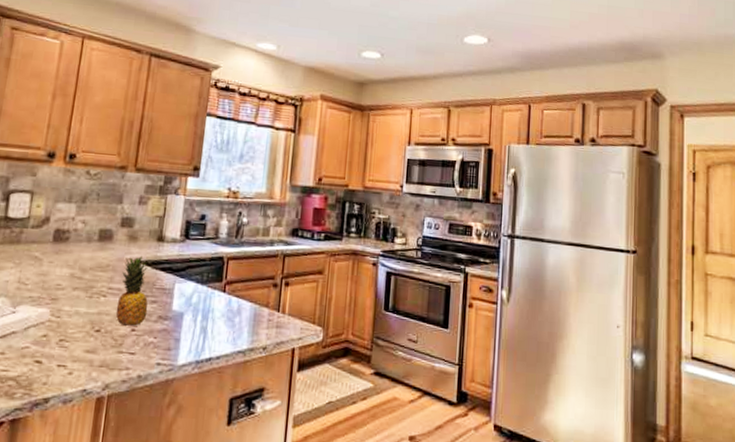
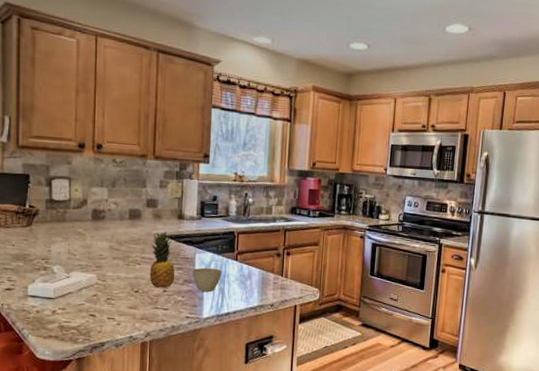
cup: none [168,300,206,331] -> present [192,267,222,292]

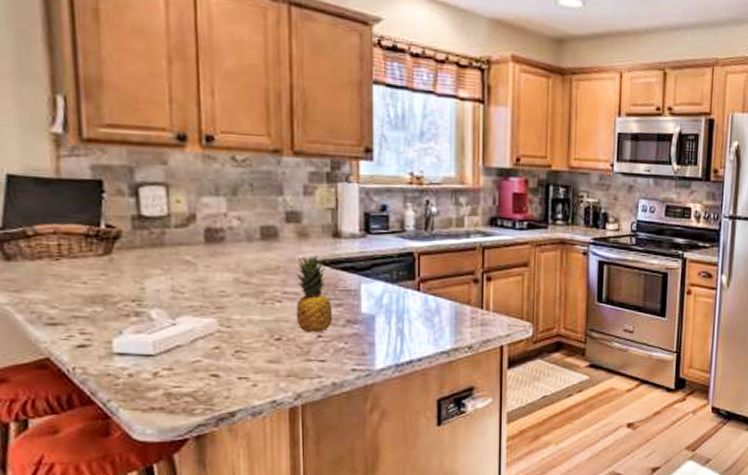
cup: present [192,267,222,292] -> none [357,302,400,334]

